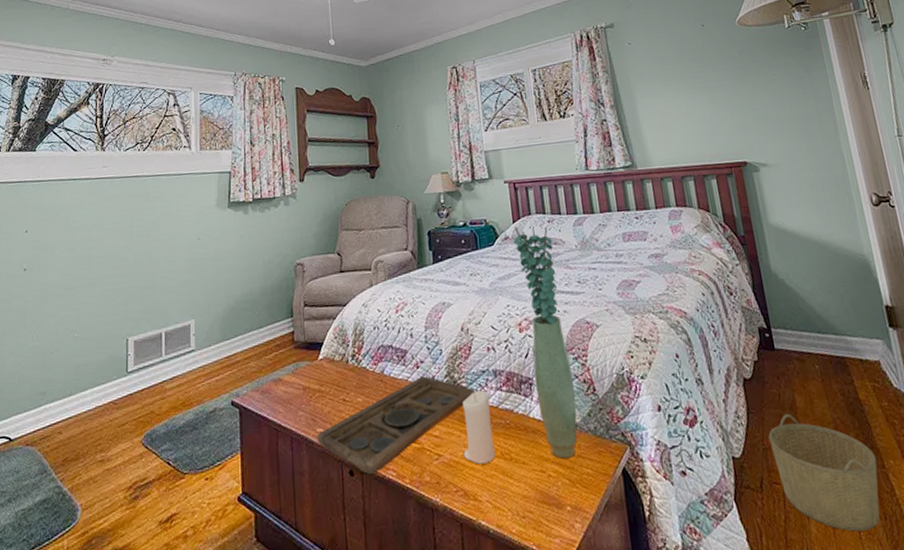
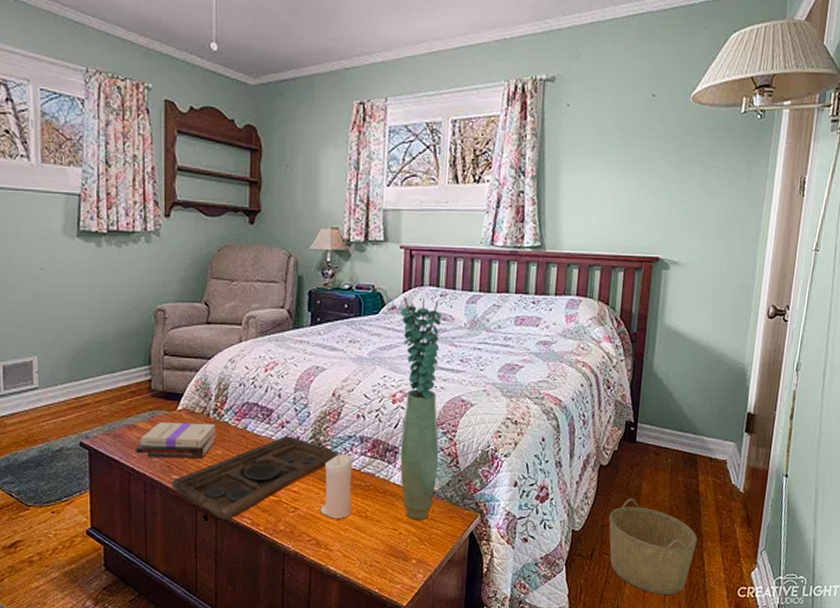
books: none [282,370,356,412] -> present [136,422,216,458]

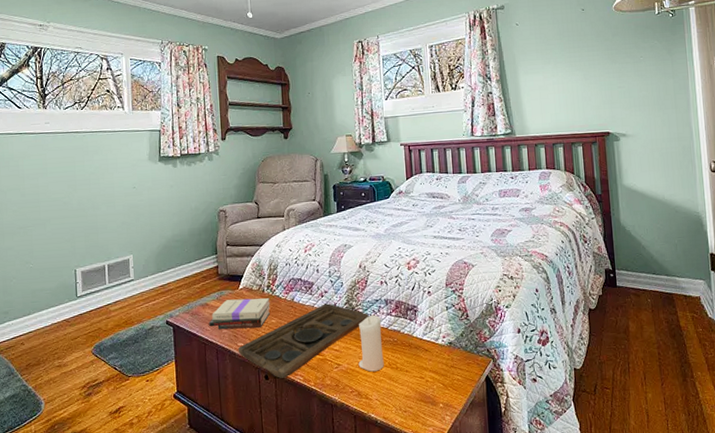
vase: present [400,297,441,520] -> none [406,183,452,368]
basket: present [609,498,698,595] -> none [604,336,688,424]

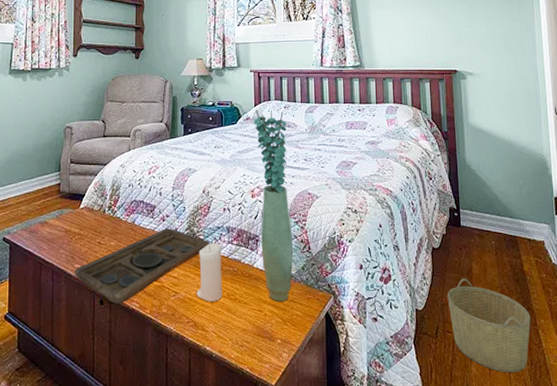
books: present [209,298,270,330] -> none [46,218,110,250]
vase: none [406,183,452,368] -> present [253,110,294,302]
basket: none [604,336,688,424] -> present [447,278,531,373]

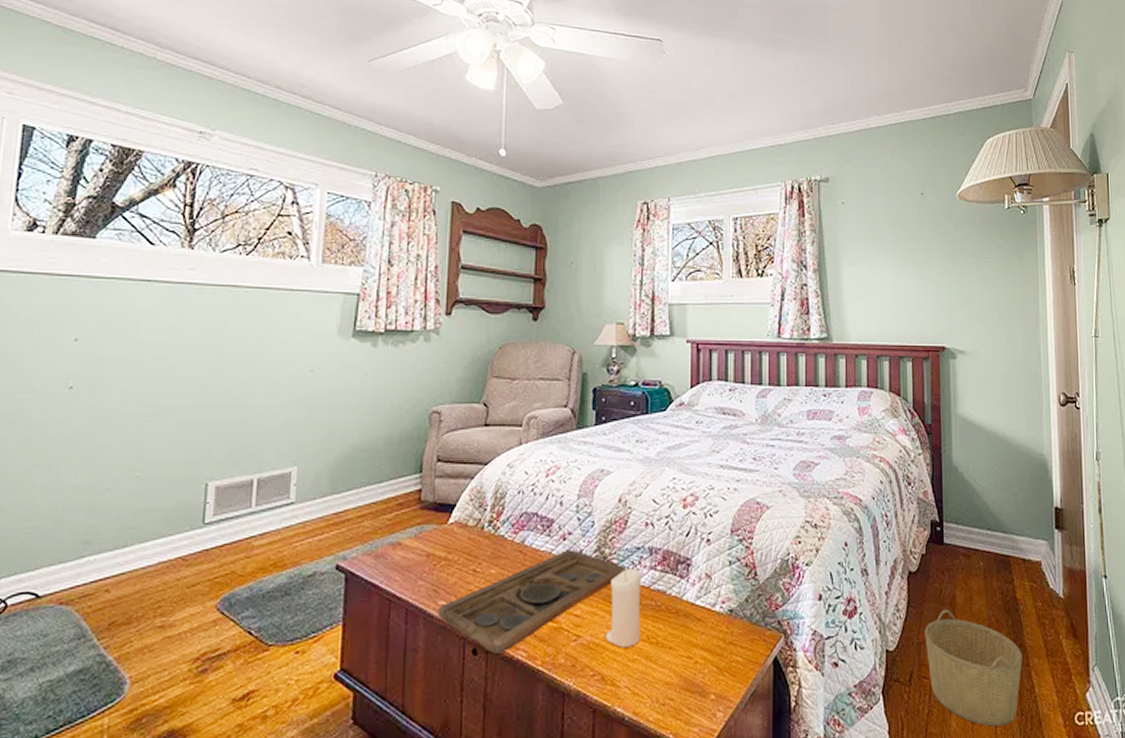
vase: present [253,110,294,302] -> none [689,392,735,645]

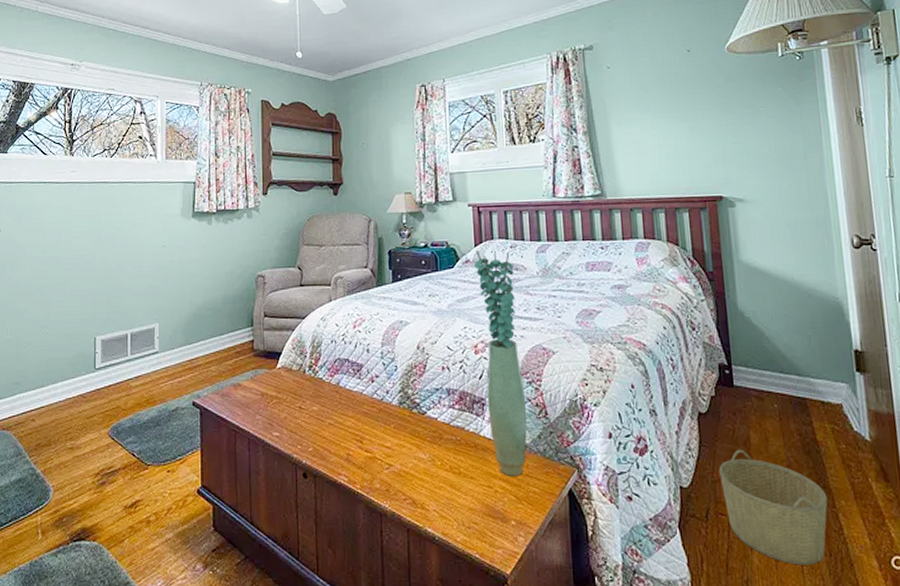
decorative tray: present [437,549,626,654] -> none [273,390,427,478]
candle: present [605,567,642,648] -> none [413,406,445,476]
vase: none [689,392,735,645] -> present [474,251,528,476]

